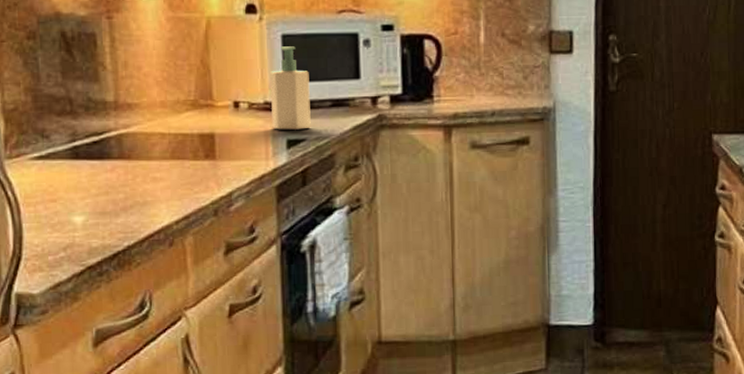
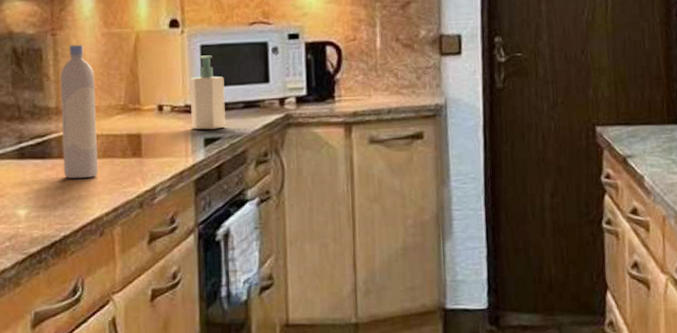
bottle: none [118,29,166,183] -> present [60,44,98,179]

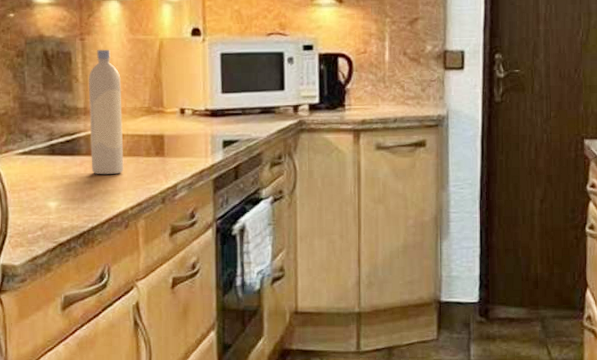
soap bottle: present [190,55,226,130] -> none [211,63,243,133]

